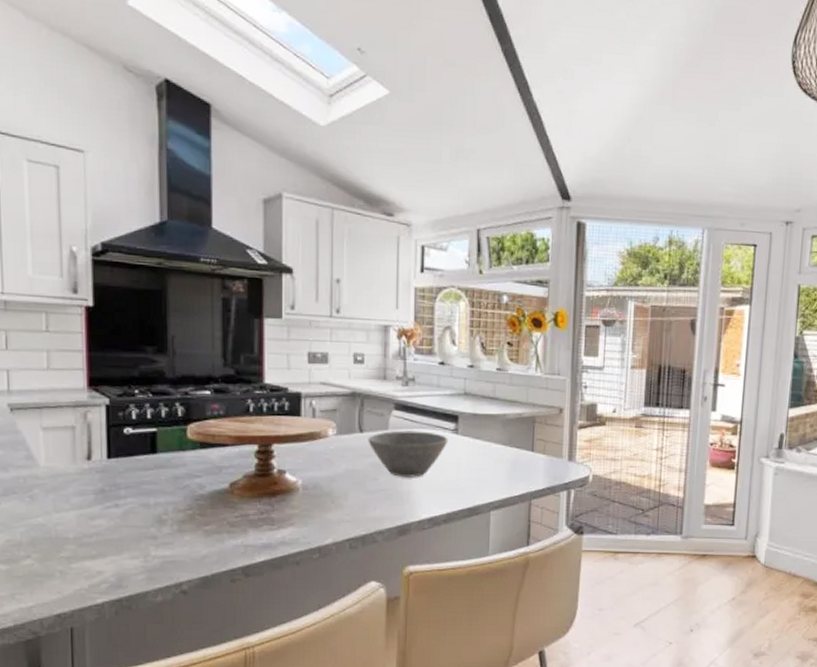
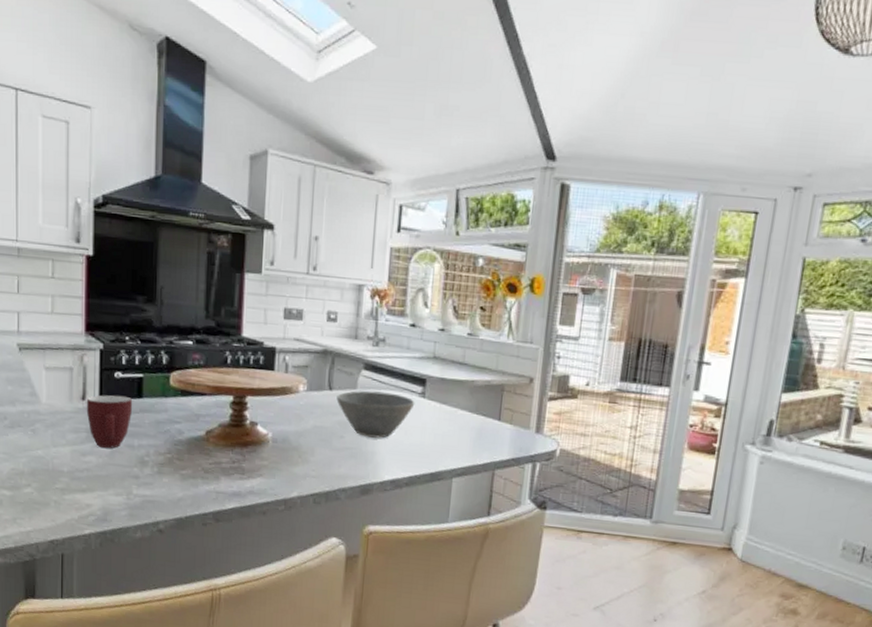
mug: none [92,452,147,510] -> present [86,395,133,449]

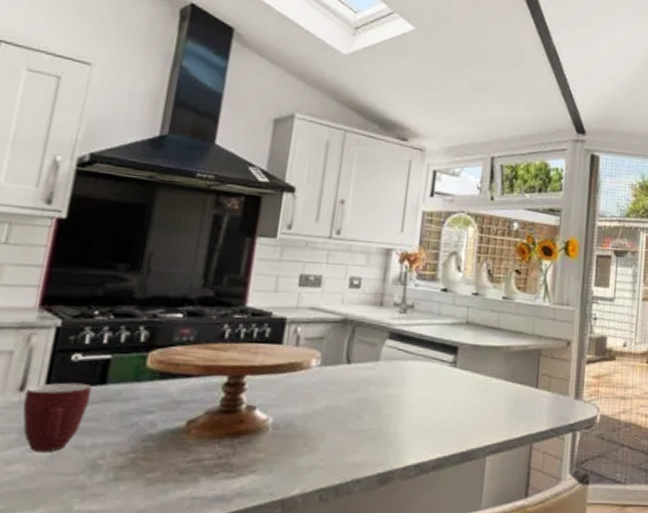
bowl: present [336,391,415,438] -> none [355,362,445,416]

